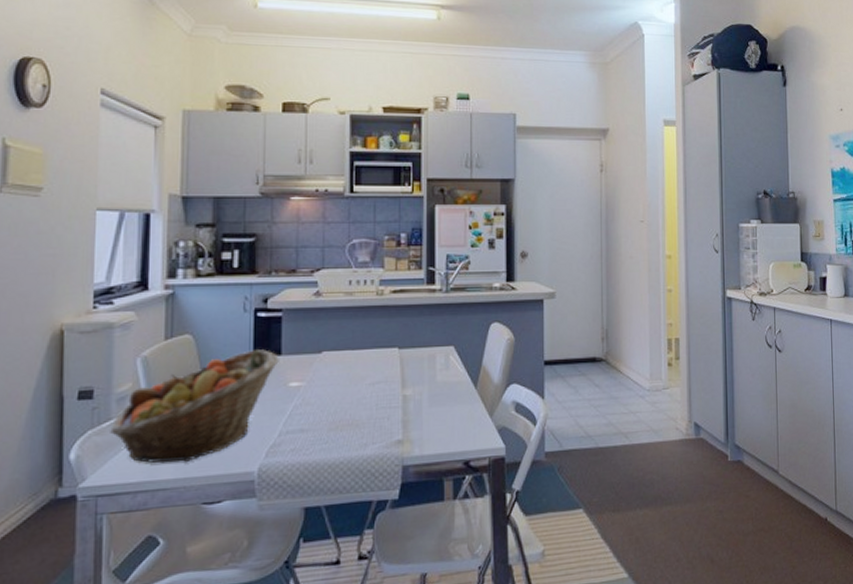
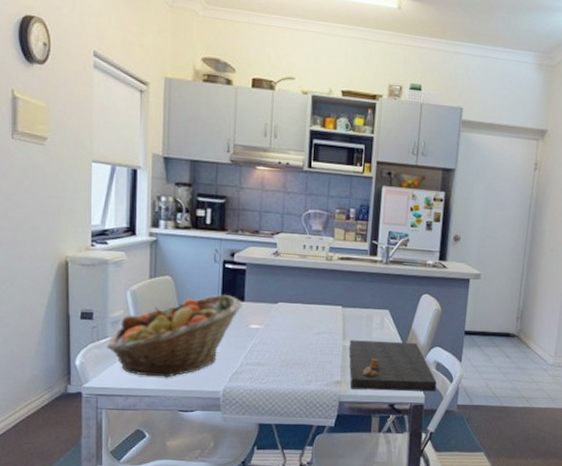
cutting board: none [410,381,518,448] -> present [348,340,437,392]

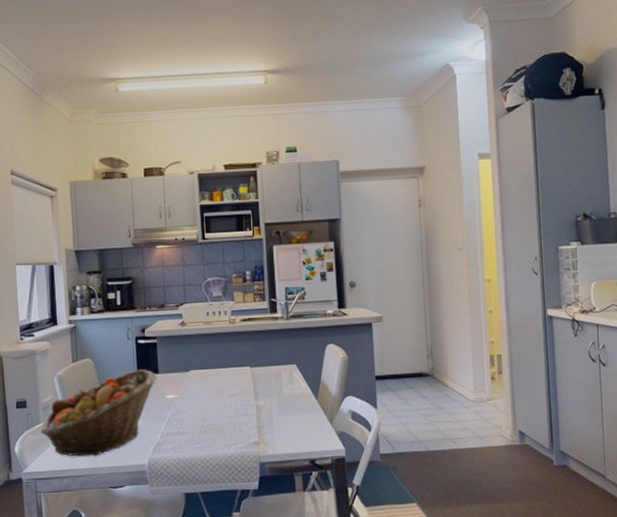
cutting board: present [348,340,437,392] -> none [261,394,356,449]

